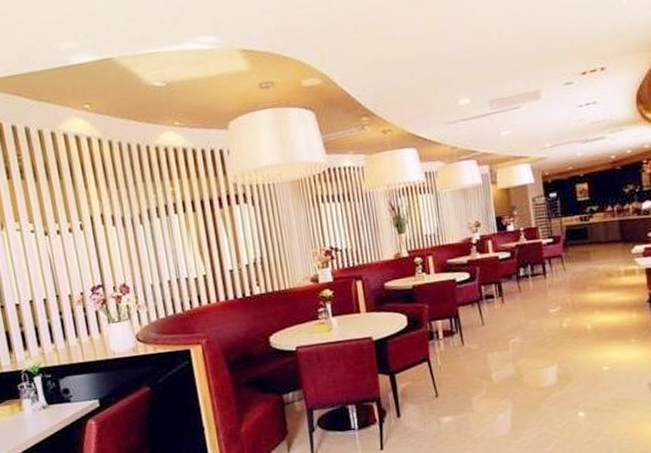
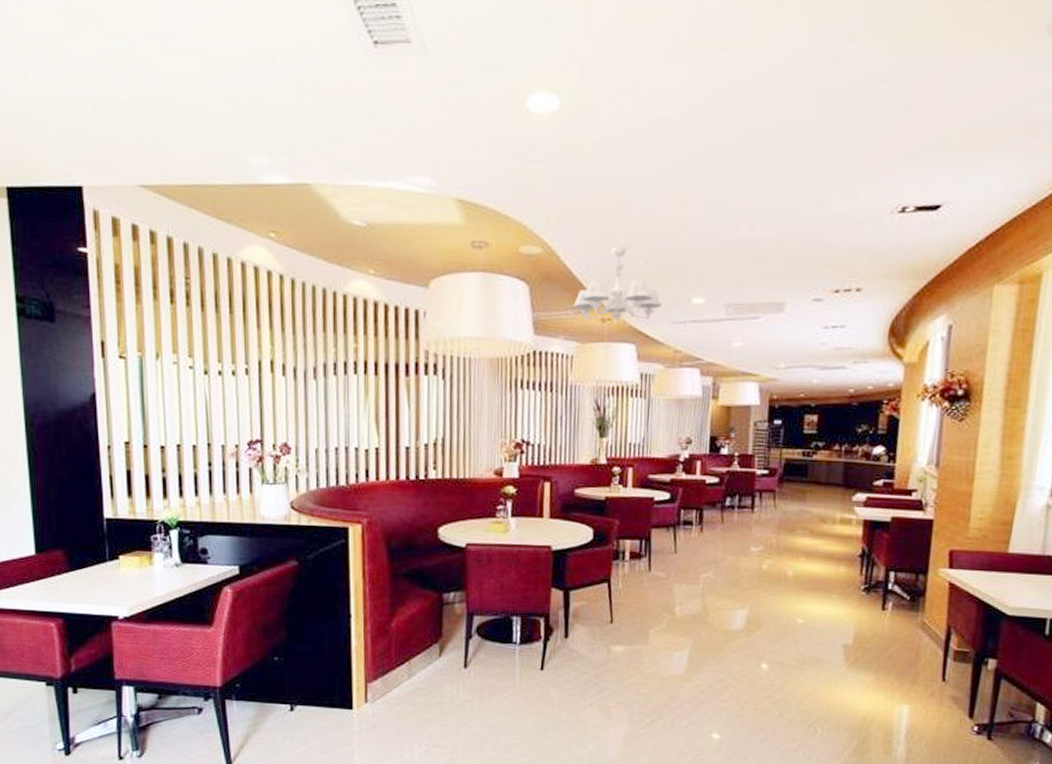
chandelier: none [356,65,433,135] -> present [573,245,661,323]

